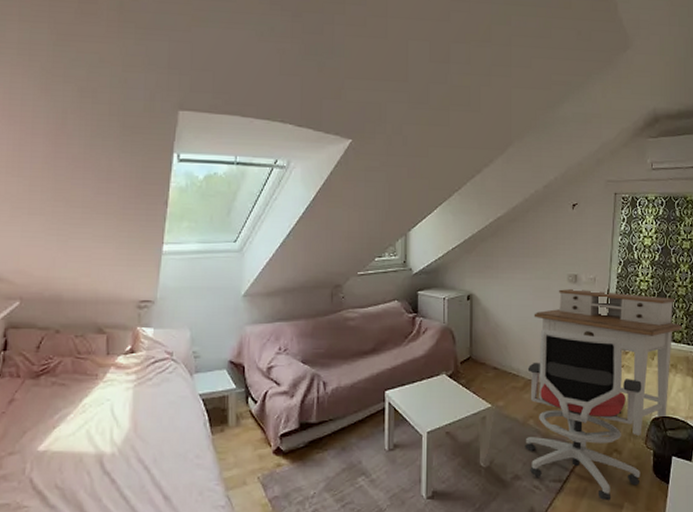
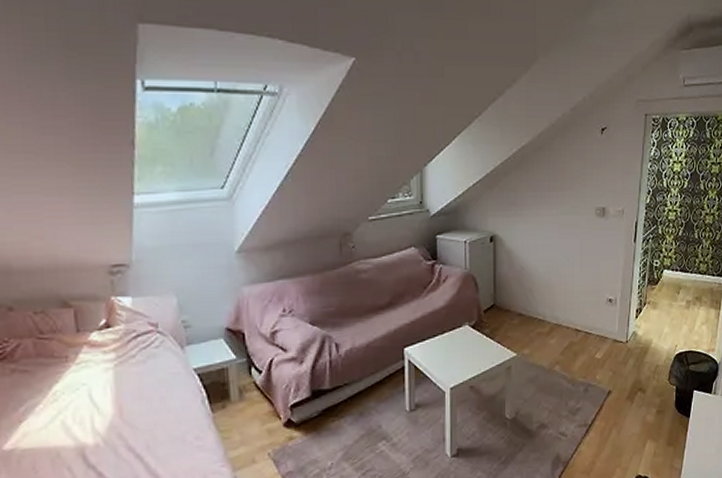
office chair: present [525,329,642,501] -> none [551,269,667,441]
desk: present [534,288,682,435] -> none [560,222,708,373]

